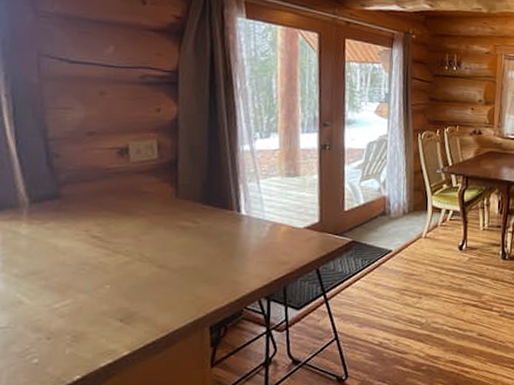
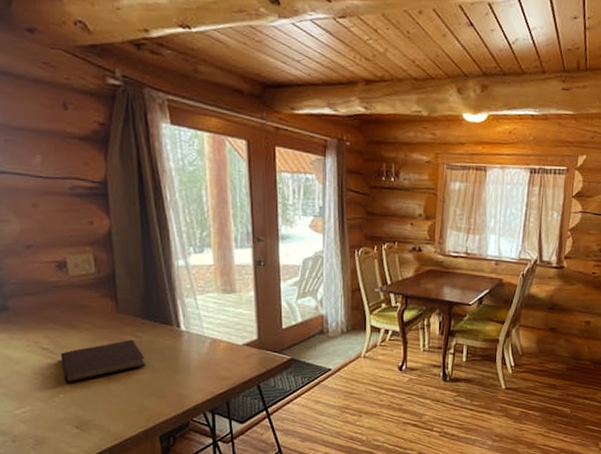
notebook: none [111,225,202,273] -> present [60,339,146,383]

